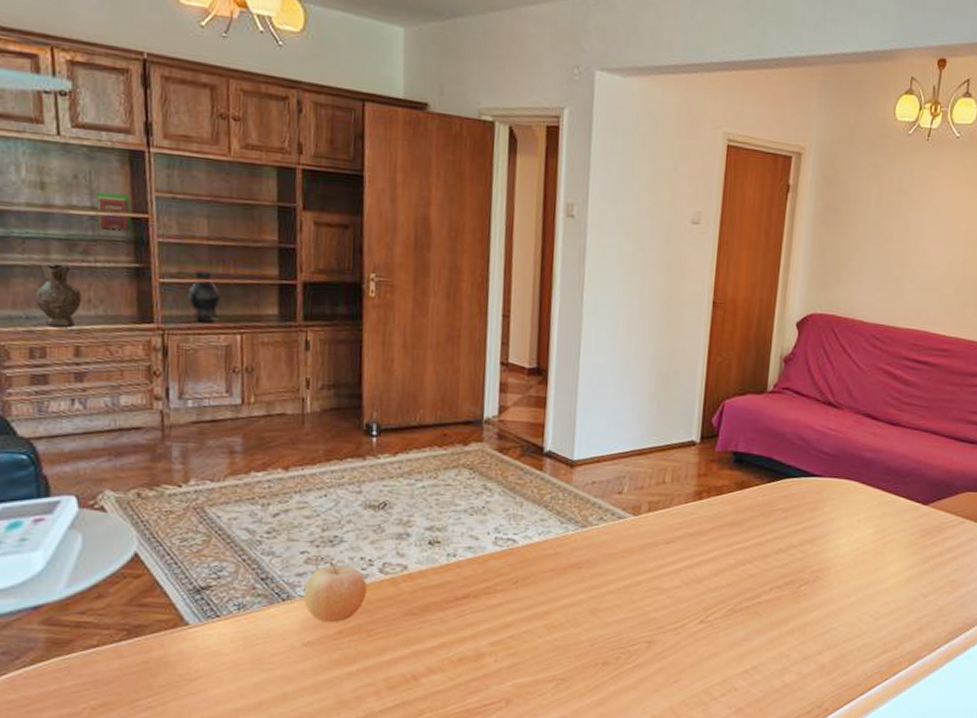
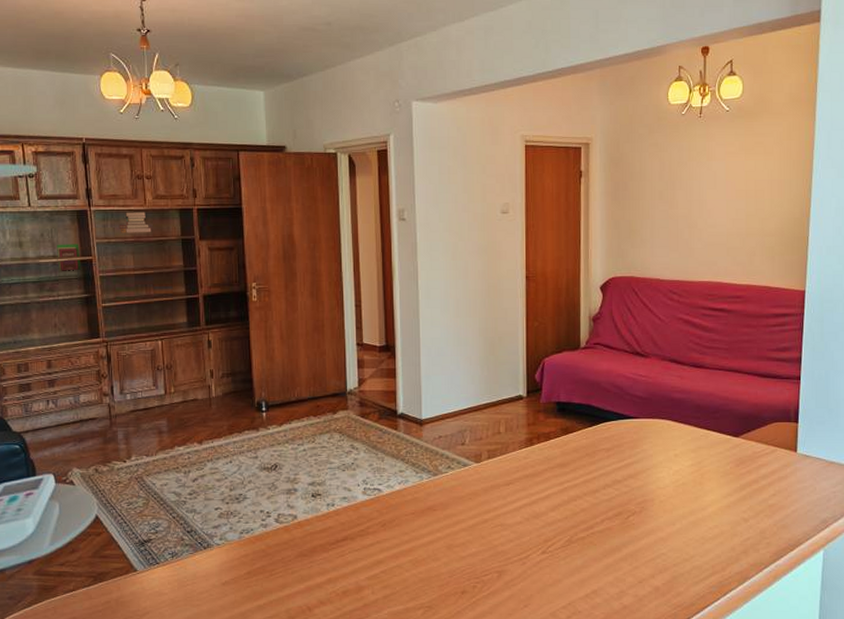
decorative vase: present [34,262,83,328] -> none [19,299,51,348]
vase: present [187,270,220,323] -> none [122,294,145,333]
books: none [189,160,237,193] -> present [118,212,152,233]
fruit: present [303,560,367,623] -> none [219,514,267,565]

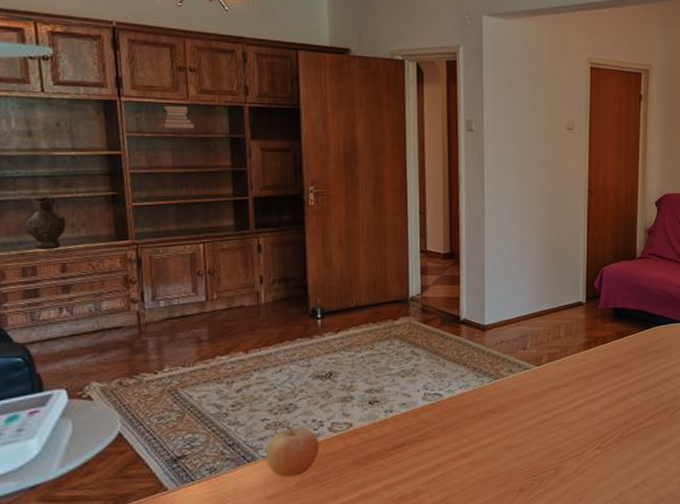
decorative vase: none [19,299,51,348] -> present [25,195,67,249]
books: present [57,244,81,271] -> none [77,135,107,166]
fruit: none [219,514,267,565] -> present [265,425,319,478]

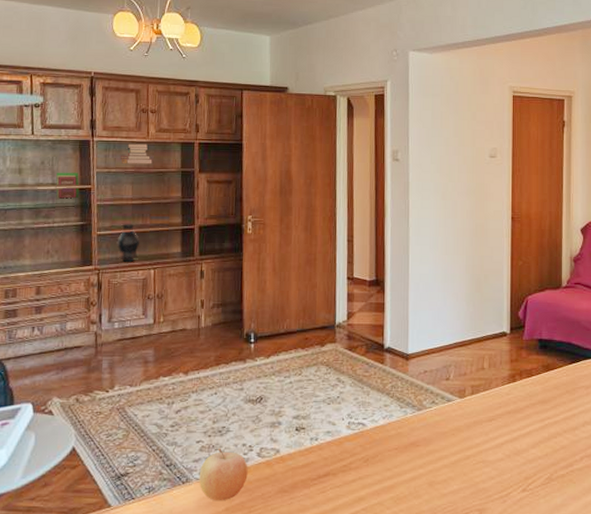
decorative vase: present [25,195,67,249] -> none [10,225,43,274]
books: none [77,135,107,166] -> present [56,172,79,199]
vase: none [157,193,184,236] -> present [116,223,140,262]

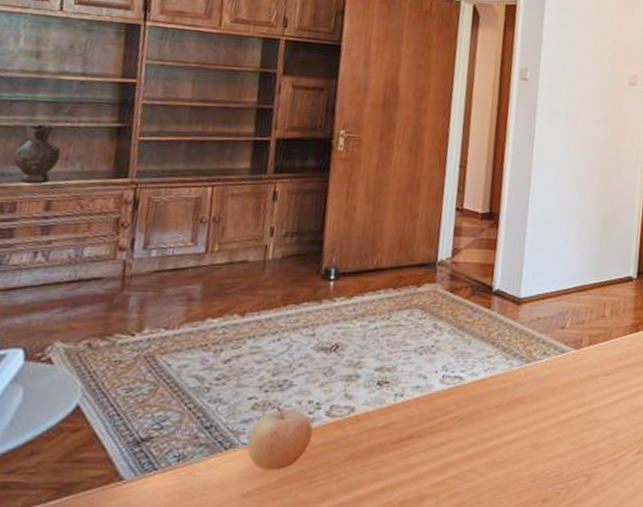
decorative vase: none [10,225,43,274] -> present [12,123,61,184]
books: present [56,172,79,199] -> none [86,59,122,95]
vase: present [116,223,140,262] -> none [164,129,196,176]
books: present [120,143,153,164] -> none [179,33,223,61]

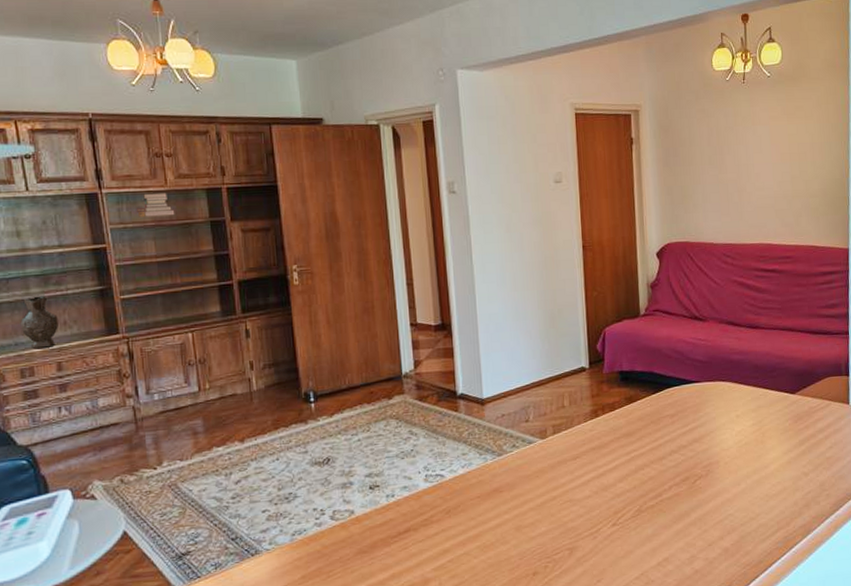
books: none [179,33,223,61] -> present [135,193,175,217]
fruit: present [246,405,313,471] -> none [268,515,322,570]

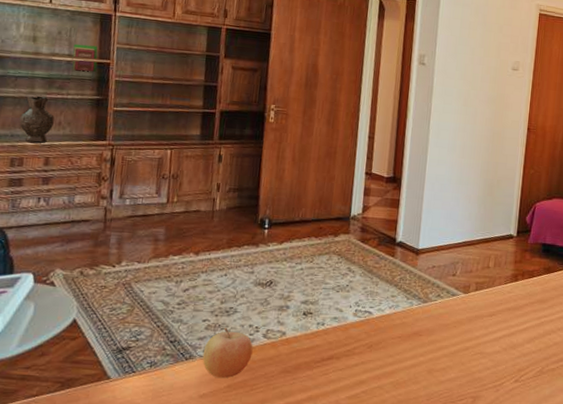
books: none [63,230,93,262] -> present [72,43,98,73]
books: present [135,193,175,217] -> none [142,22,177,45]
fruit: none [268,515,322,570] -> present [202,327,253,379]

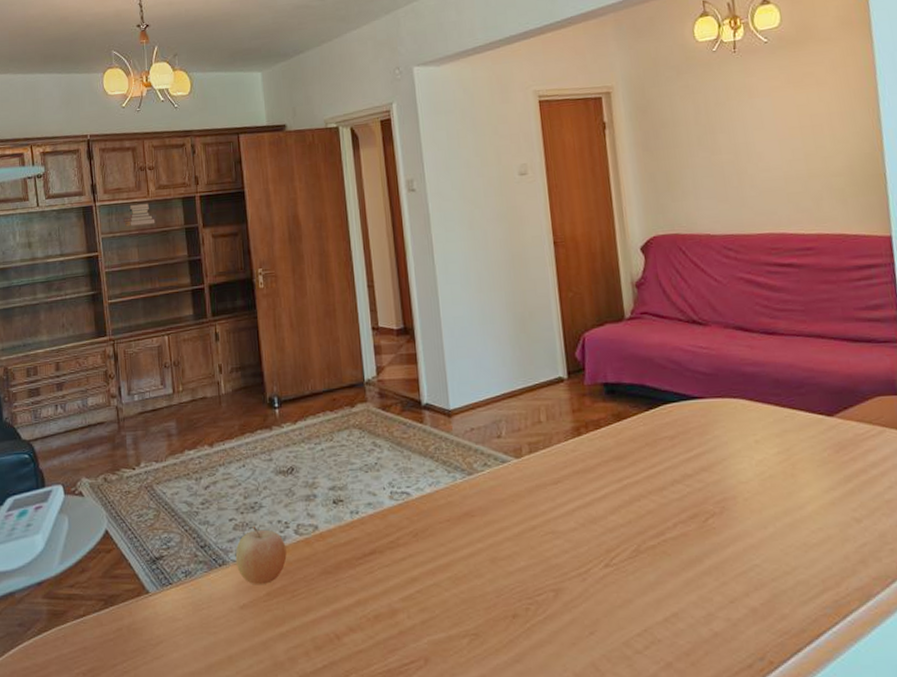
decorative vase: present [19,95,55,144] -> none [28,300,59,350]
books: present [72,43,98,73] -> none [64,240,87,270]
books: none [142,22,177,45] -> present [123,203,155,227]

